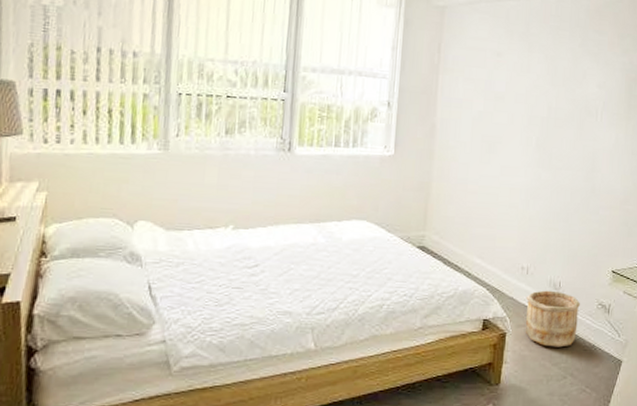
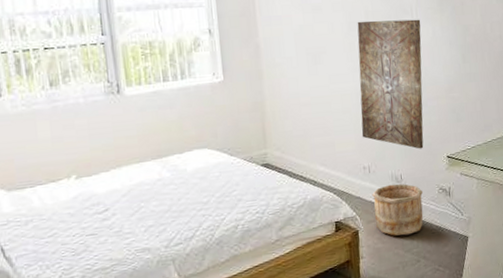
wall art: none [525,116,605,259] -> present [357,19,424,149]

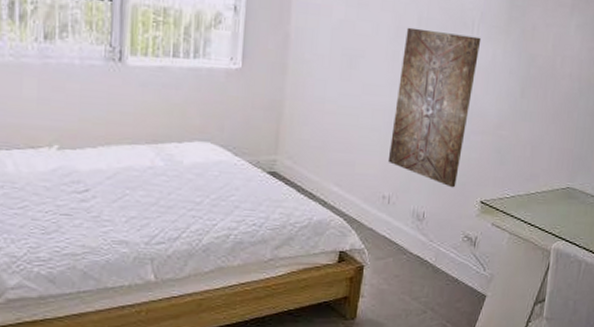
wooden bucket: present [372,184,423,236] -> none [384,221,444,281]

